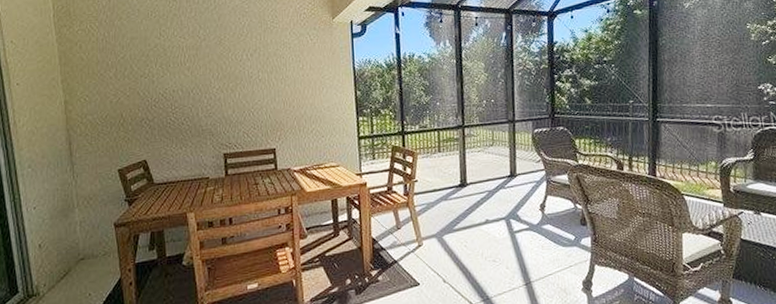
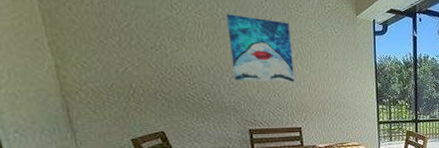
wall art: none [207,34,269,102] -> present [227,14,295,83]

